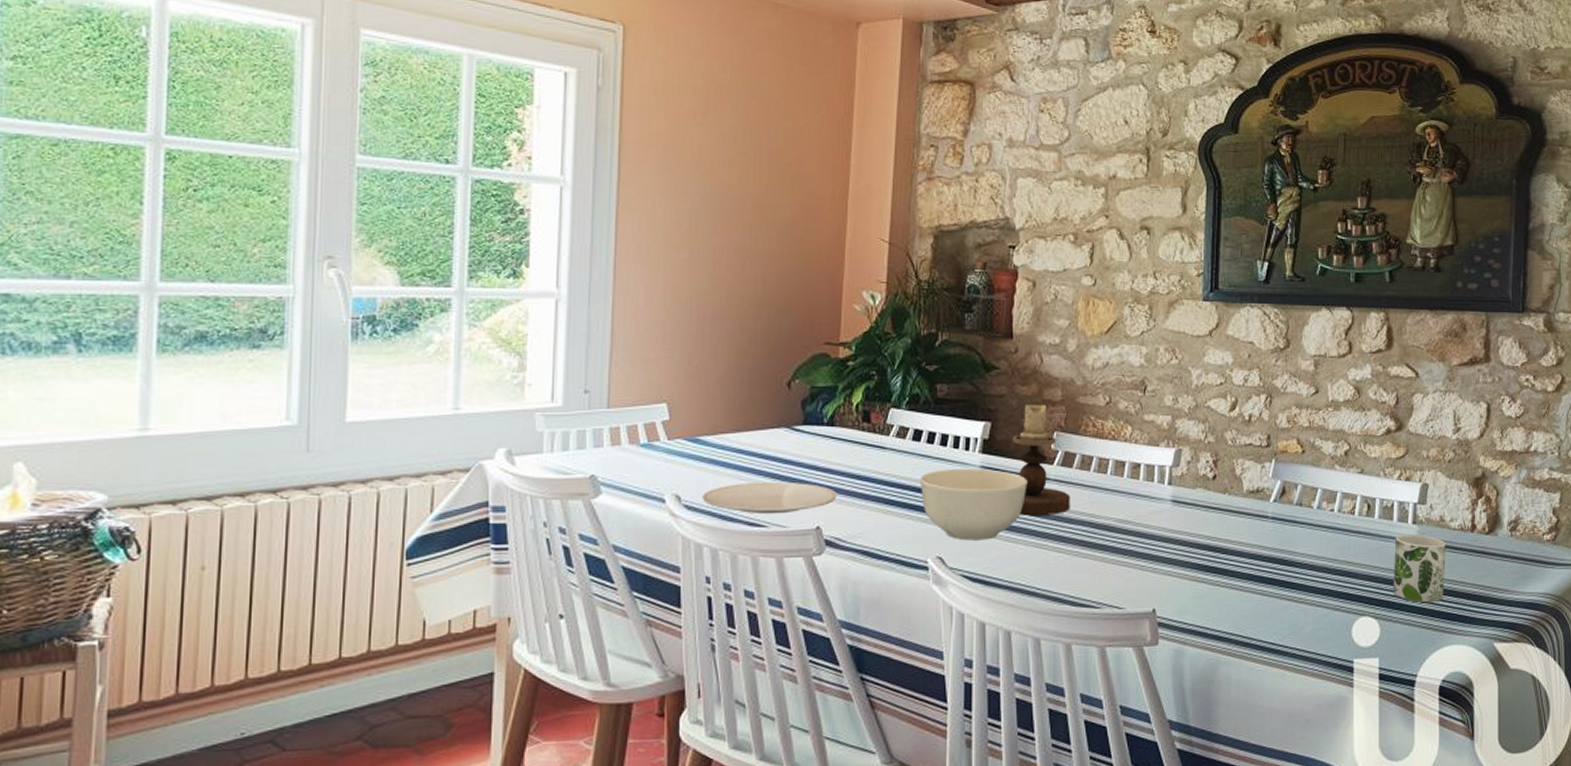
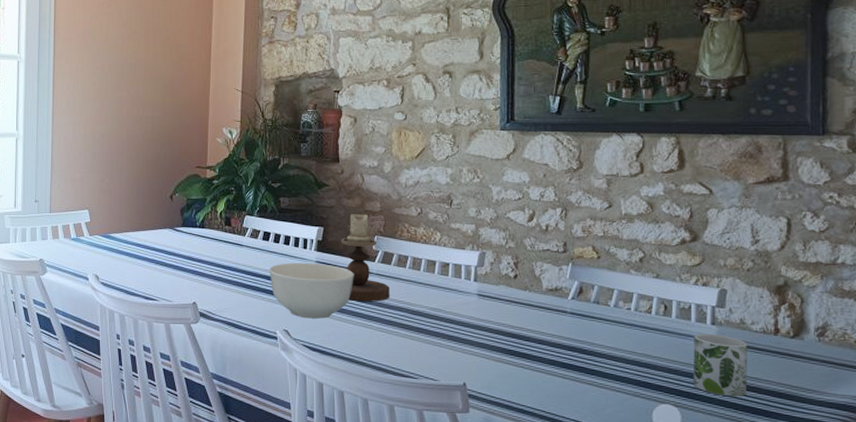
plate: present [702,481,837,515] -> none [113,267,208,292]

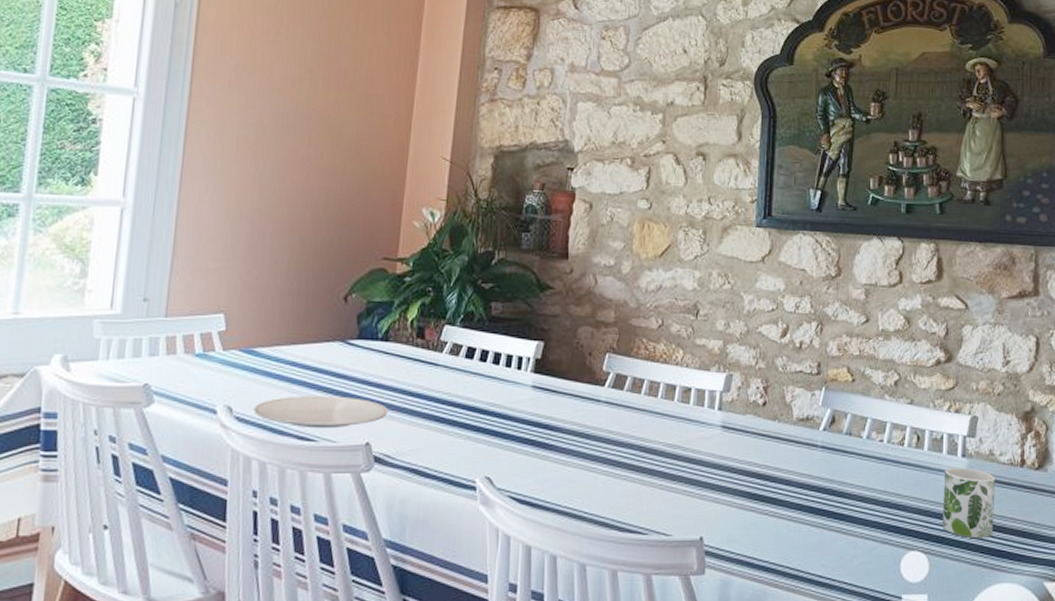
plate: none [113,267,208,292] -> present [253,395,388,429]
bowl: present [269,262,354,319] -> none [471,387,578,461]
candlestick: present [342,214,390,301] -> none [565,325,620,437]

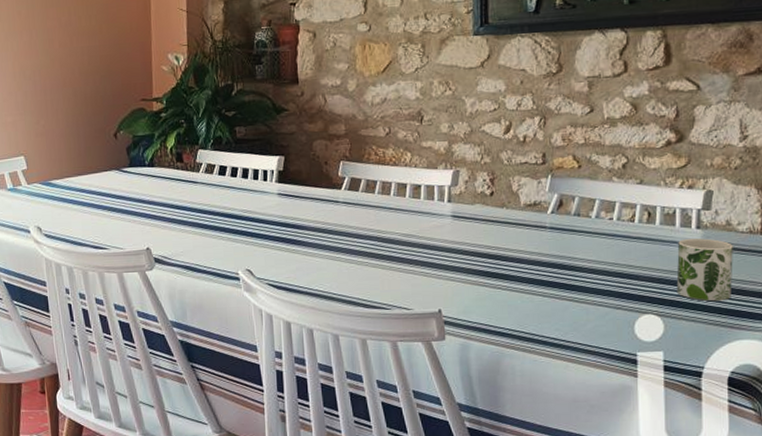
plate: present [253,395,388,429] -> none [57,213,161,240]

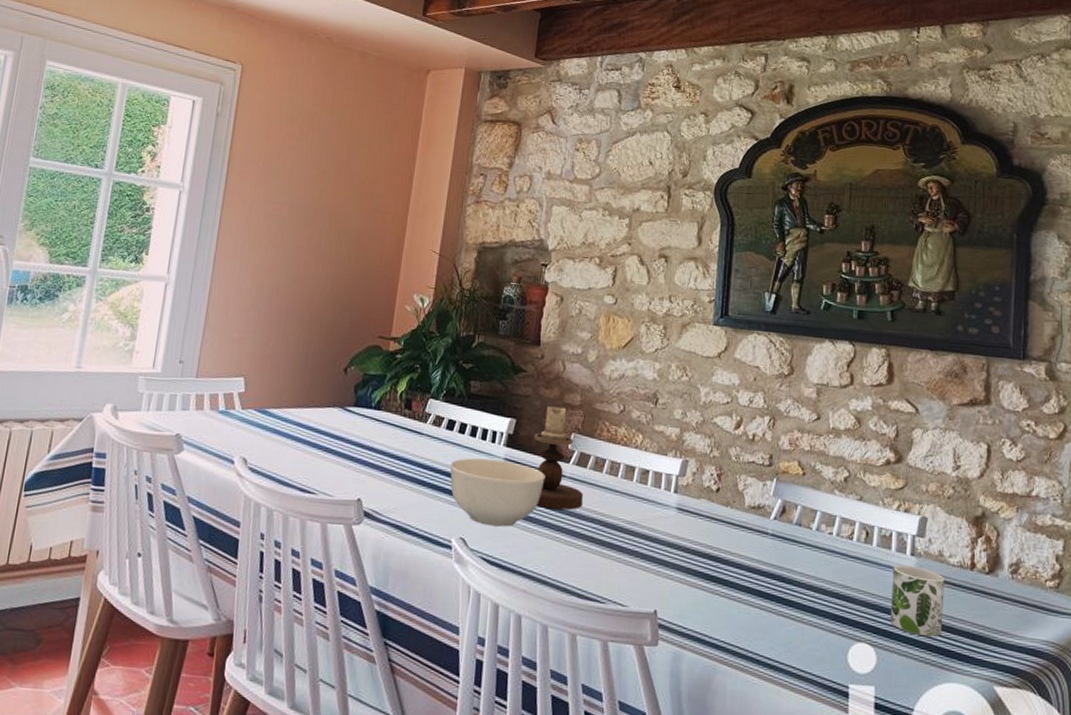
bowl: none [227,196,320,256] -> present [450,458,545,527]
candlestick: none [304,138,358,233] -> present [535,406,583,510]

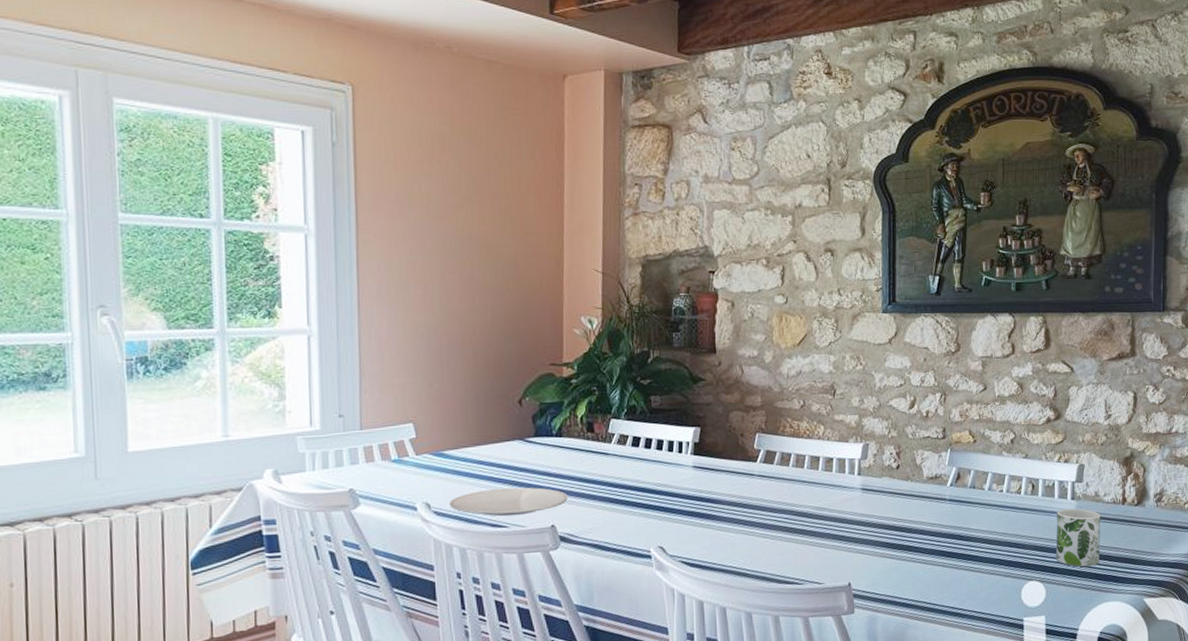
plate: none [264,453,378,484] -> present [449,487,568,517]
bowl: present [450,458,545,527] -> none [640,468,735,532]
candlestick: present [535,406,583,510] -> none [720,410,773,507]

